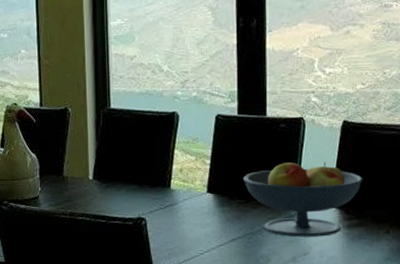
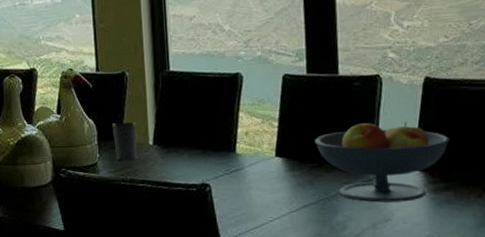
cup: none [54,156,78,194] -> present [112,121,137,161]

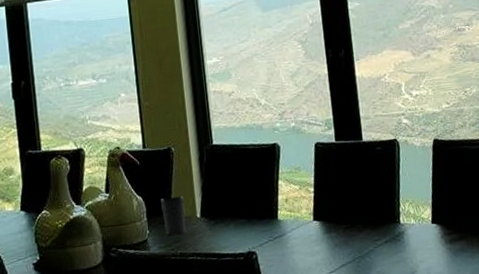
fruit bowl: present [314,121,450,203] -> none [346,180,458,257]

